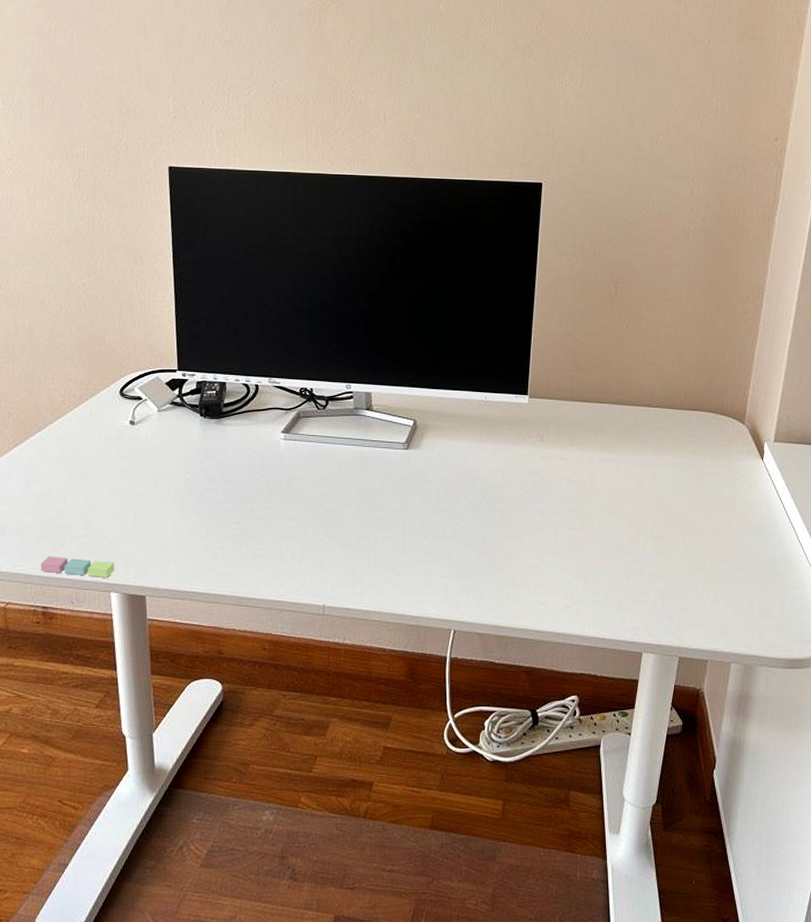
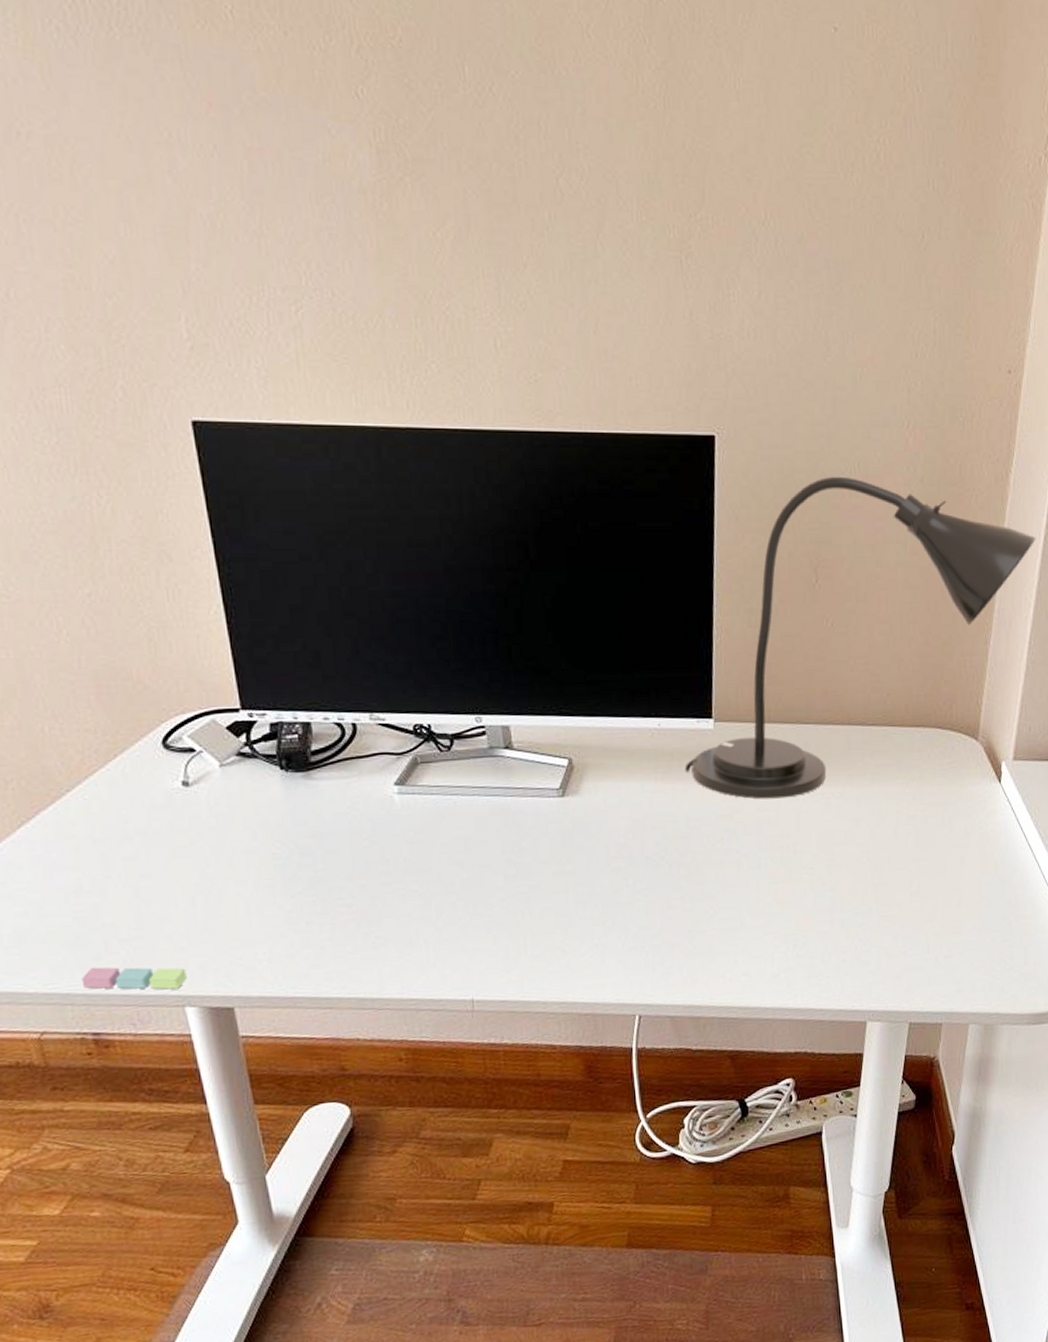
desk lamp: none [503,214,796,461] -> present [684,476,1036,799]

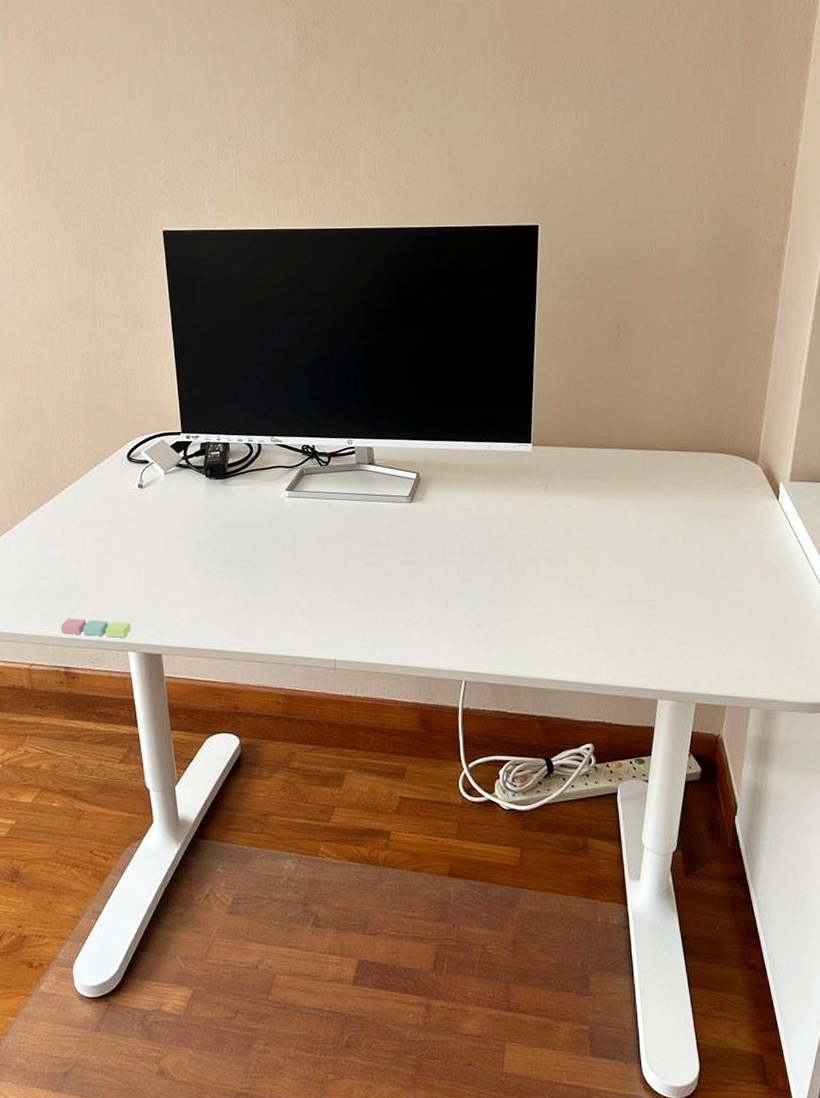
desk lamp: present [684,476,1036,799] -> none [508,252,809,509]

